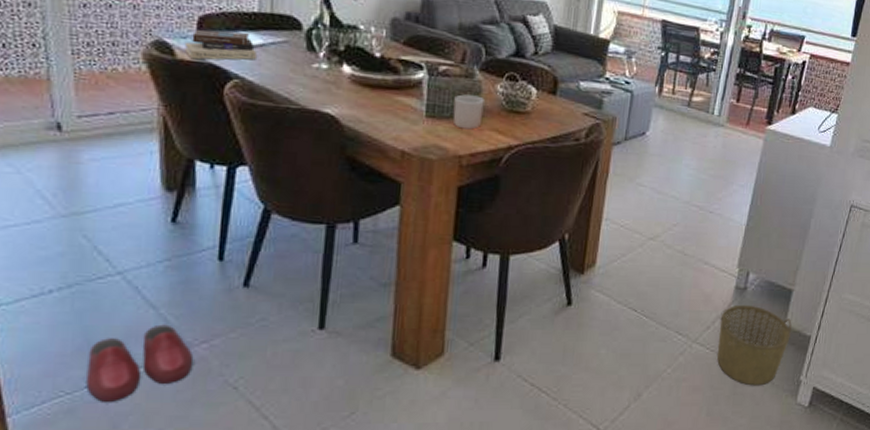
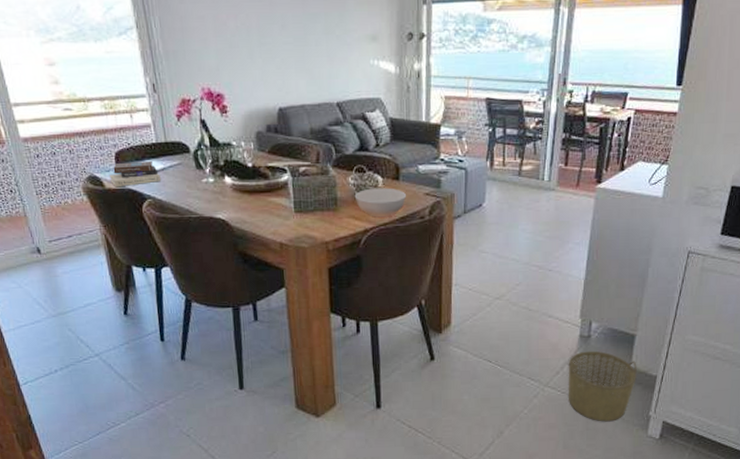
slippers: present [86,324,193,402] -> none [88,391,156,448]
mug: present [452,94,484,130] -> none [315,189,341,219]
bowl: none [501,100,563,135] -> present [354,188,407,218]

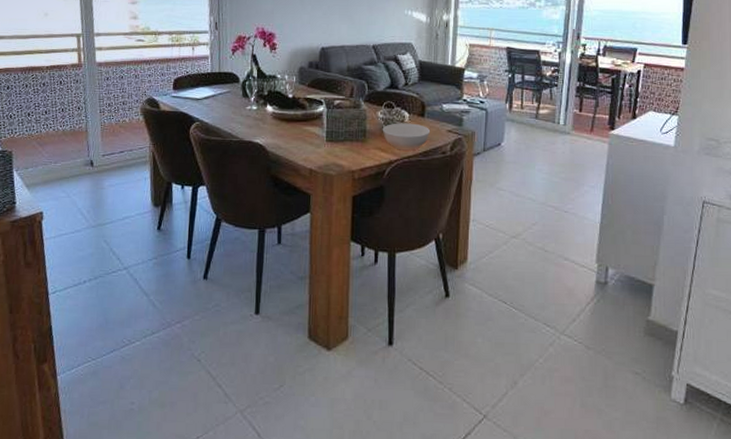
books: present [110,160,161,188] -> none [166,87,210,110]
basket: present [568,351,637,422] -> none [585,298,657,380]

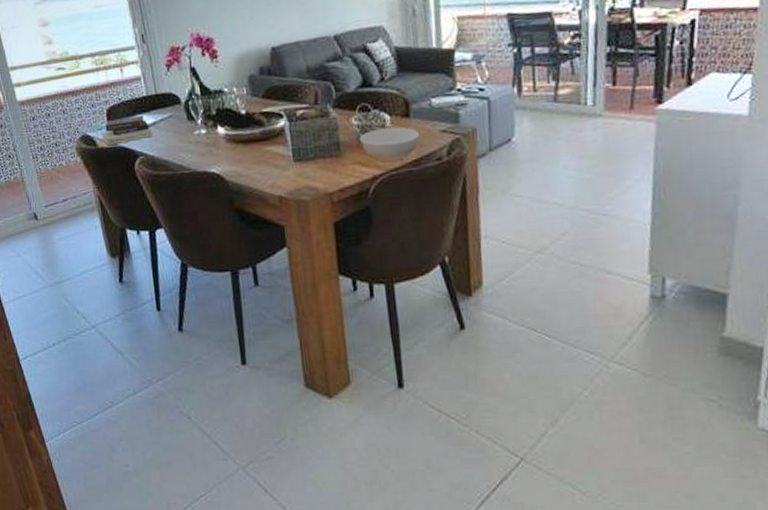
books: none [166,87,210,110] -> present [102,114,152,146]

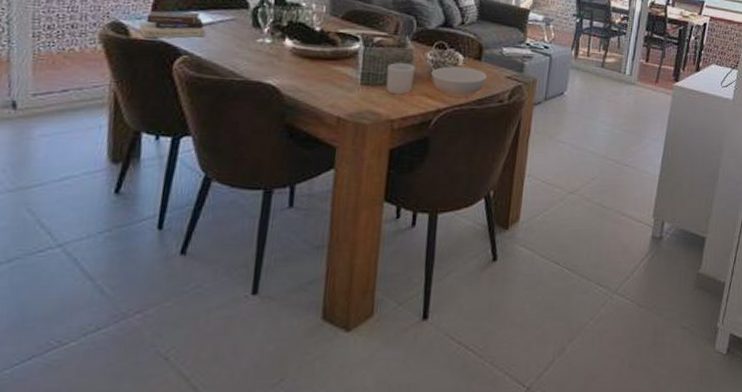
mug: none [315,132,345,167] -> present [385,63,415,95]

